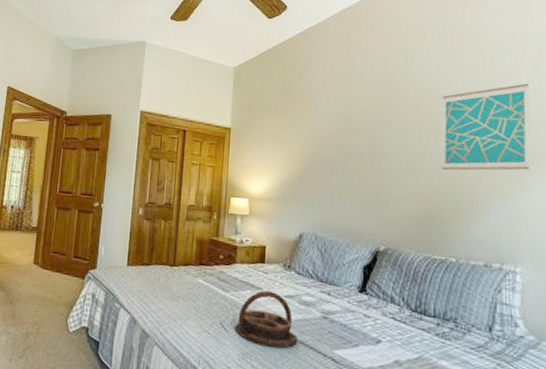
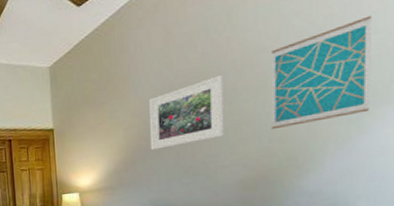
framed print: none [325,108,399,169] -> present [149,75,225,150]

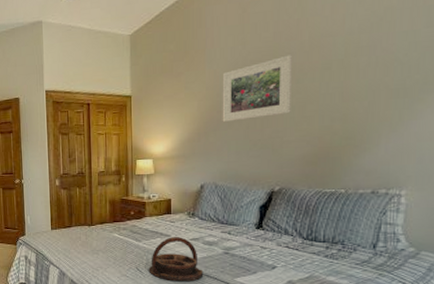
wall art: present [270,15,371,130] -> none [334,9,426,110]

